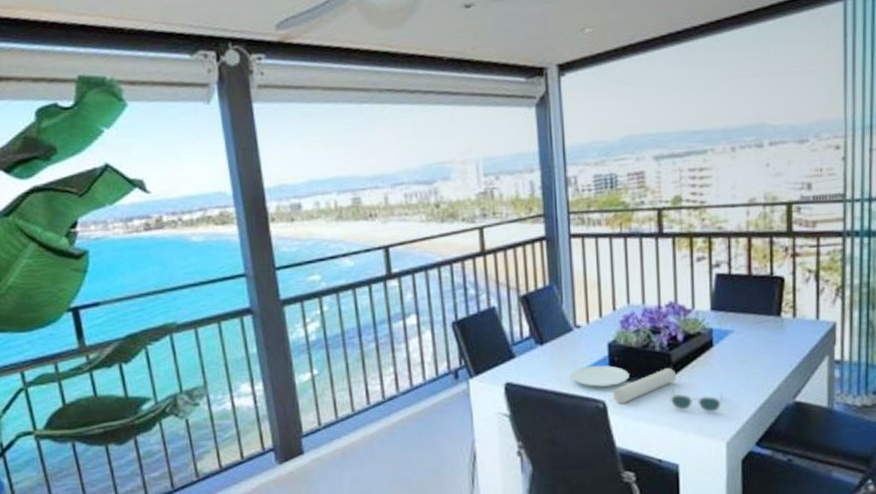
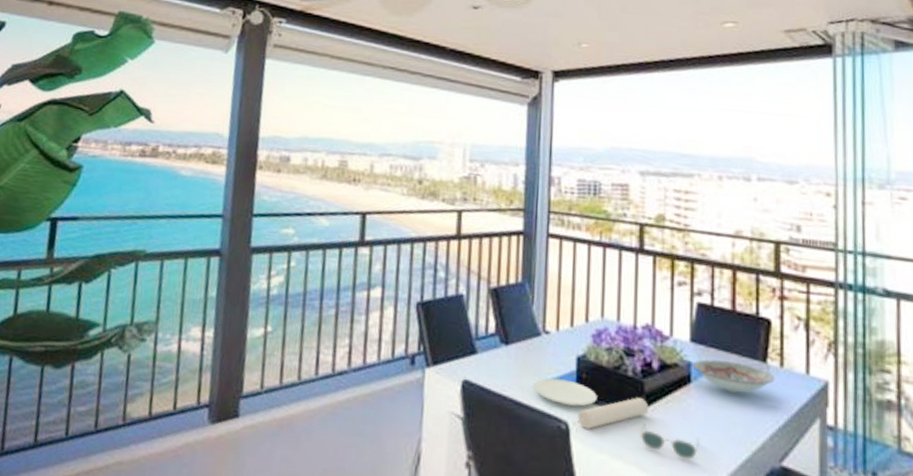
bowl: none [714,320,788,349] -> present [692,359,775,394]

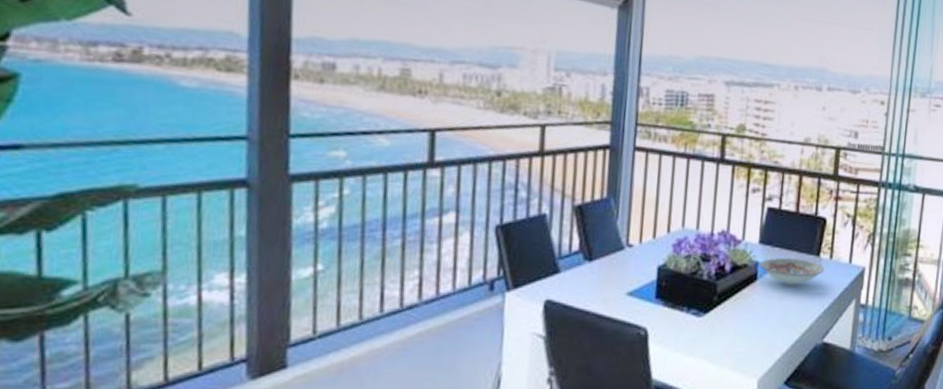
plate: present [533,378,597,407] -> none [615,289,675,313]
candle: present [577,396,649,429] -> none [656,297,720,332]
sunglasses: present [640,423,700,460] -> none [710,320,761,347]

